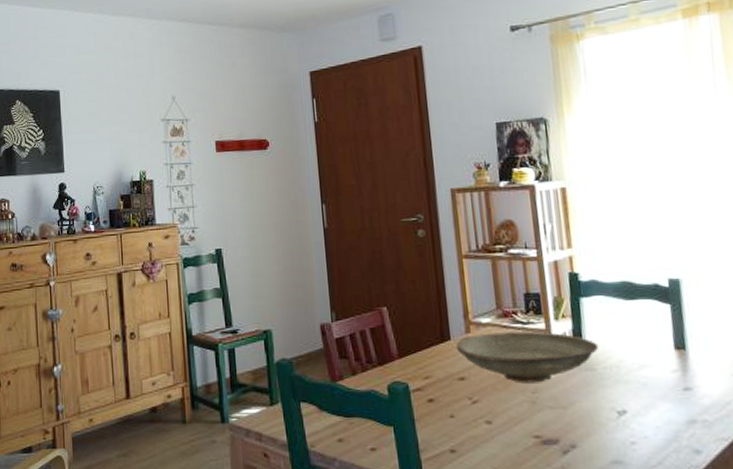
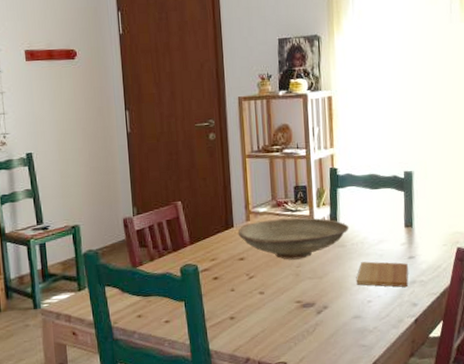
cutting board: none [613,391,687,428] -> present [356,261,409,288]

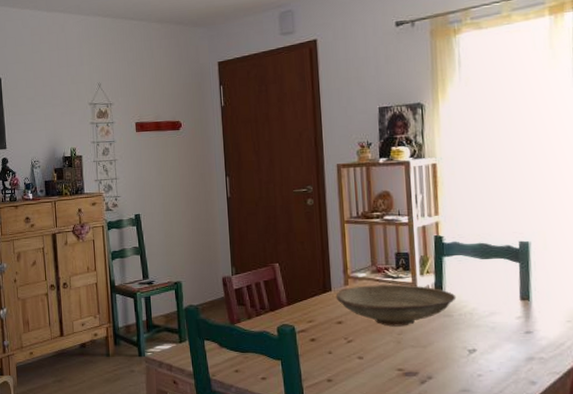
cutting board: present [356,261,409,288] -> none [464,333,526,364]

